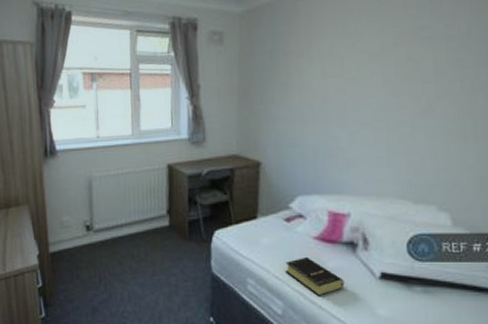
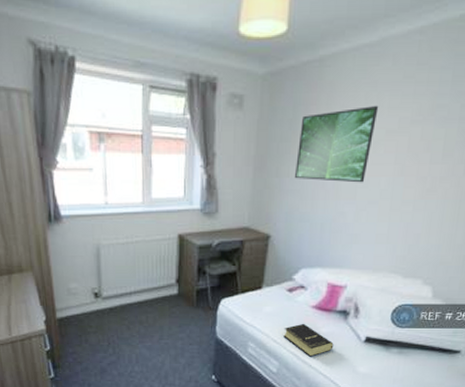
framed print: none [280,31,358,106] -> present [295,105,379,183]

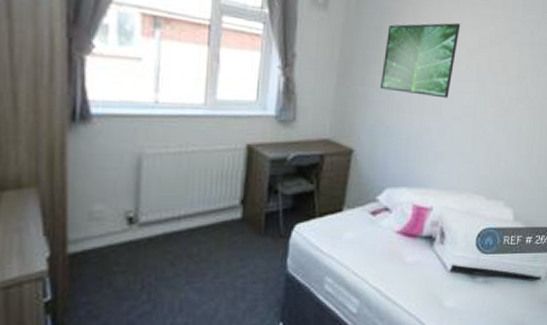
book: present [283,323,334,357] -> none [365,251,420,292]

